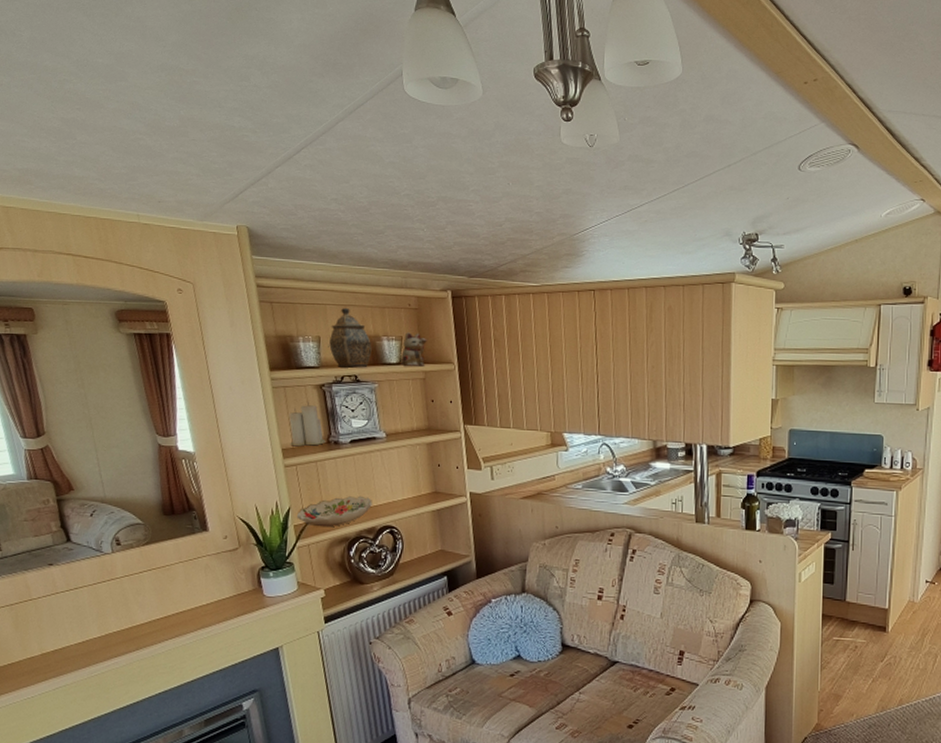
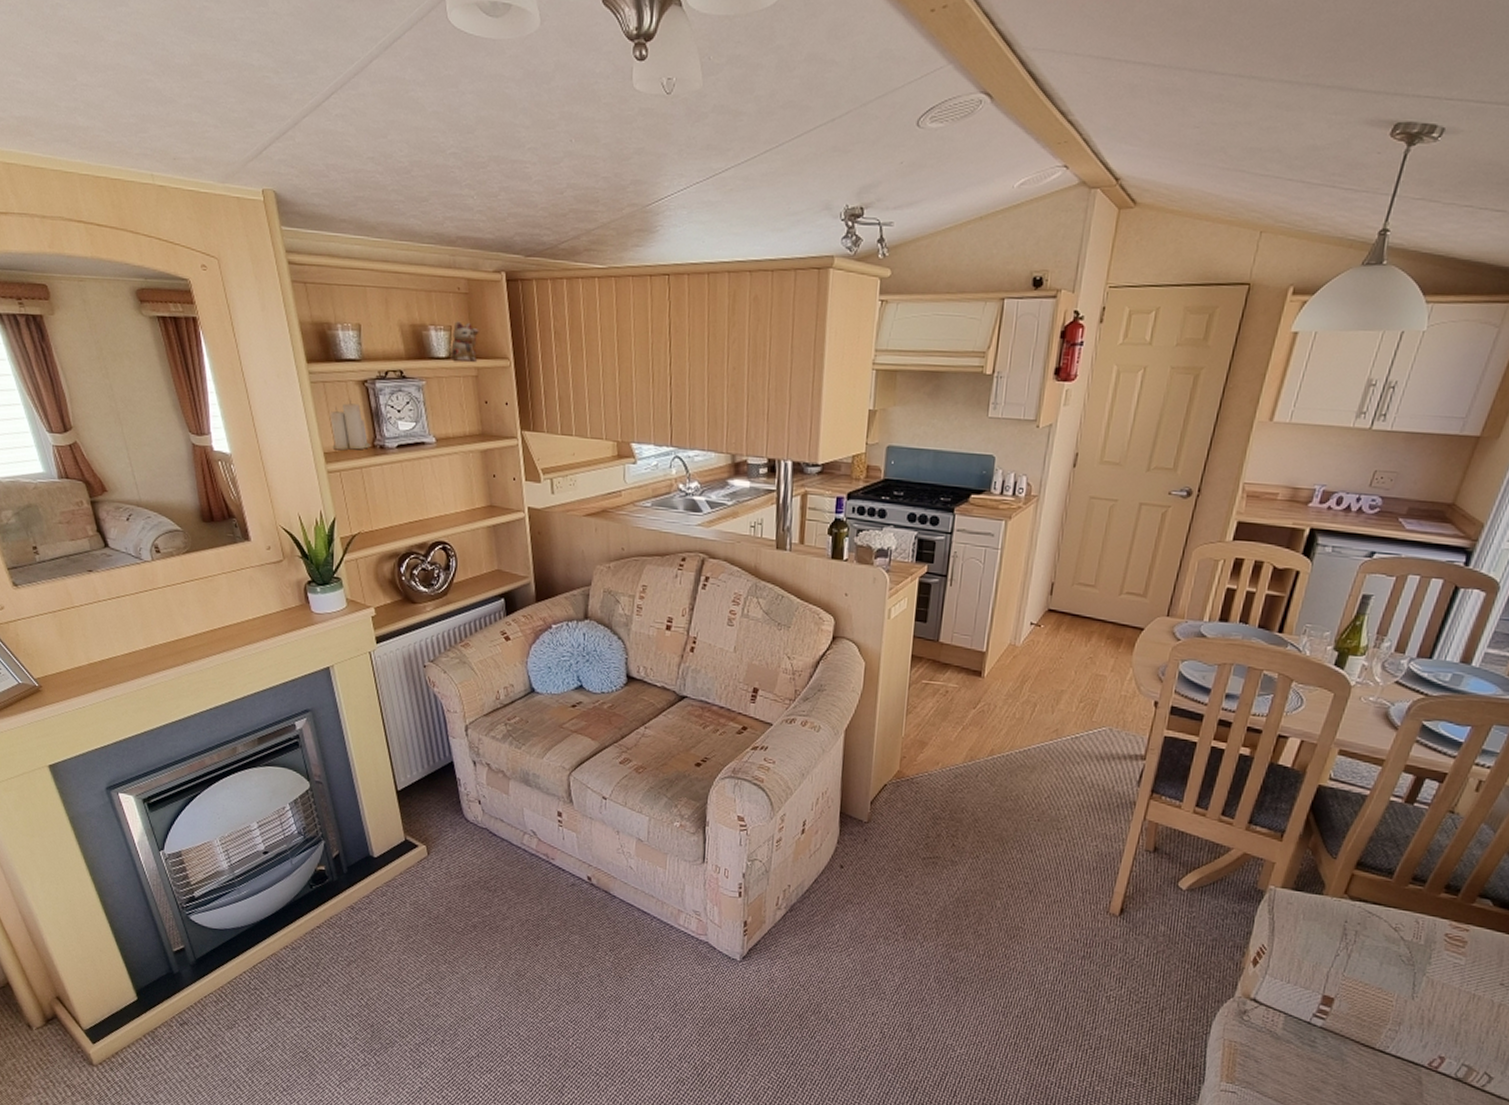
decorative bowl: present [297,495,372,527] -> none [343,507,423,541]
decorative jar: present [329,307,372,368] -> none [371,290,418,362]

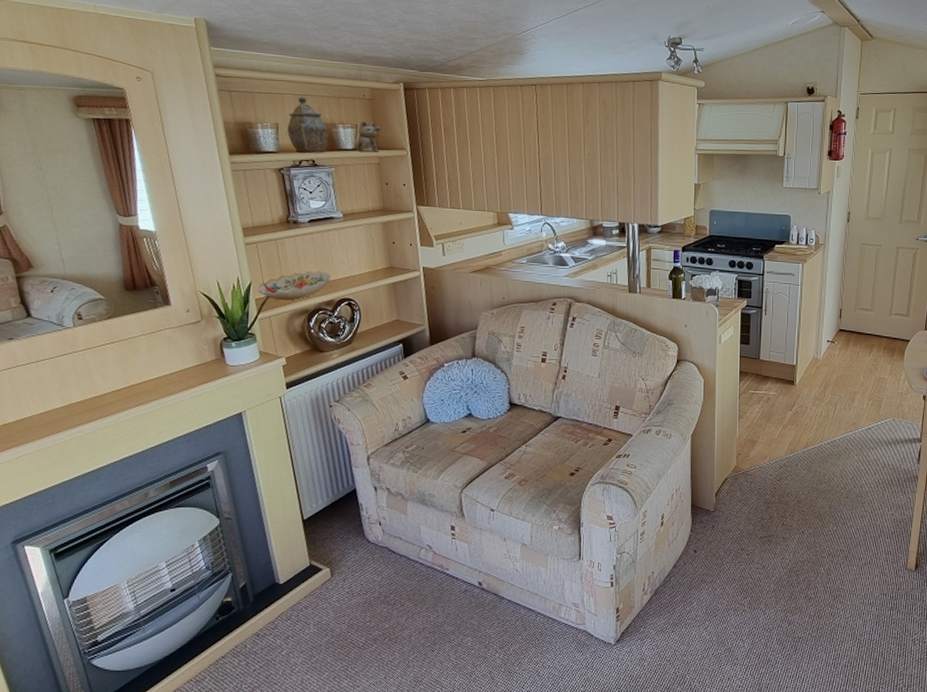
candle: present [329,399,371,450] -> none [248,184,285,226]
decorative bowl: none [343,507,423,541] -> present [258,271,331,301]
decorative jar: none [371,290,418,362] -> present [287,96,329,153]

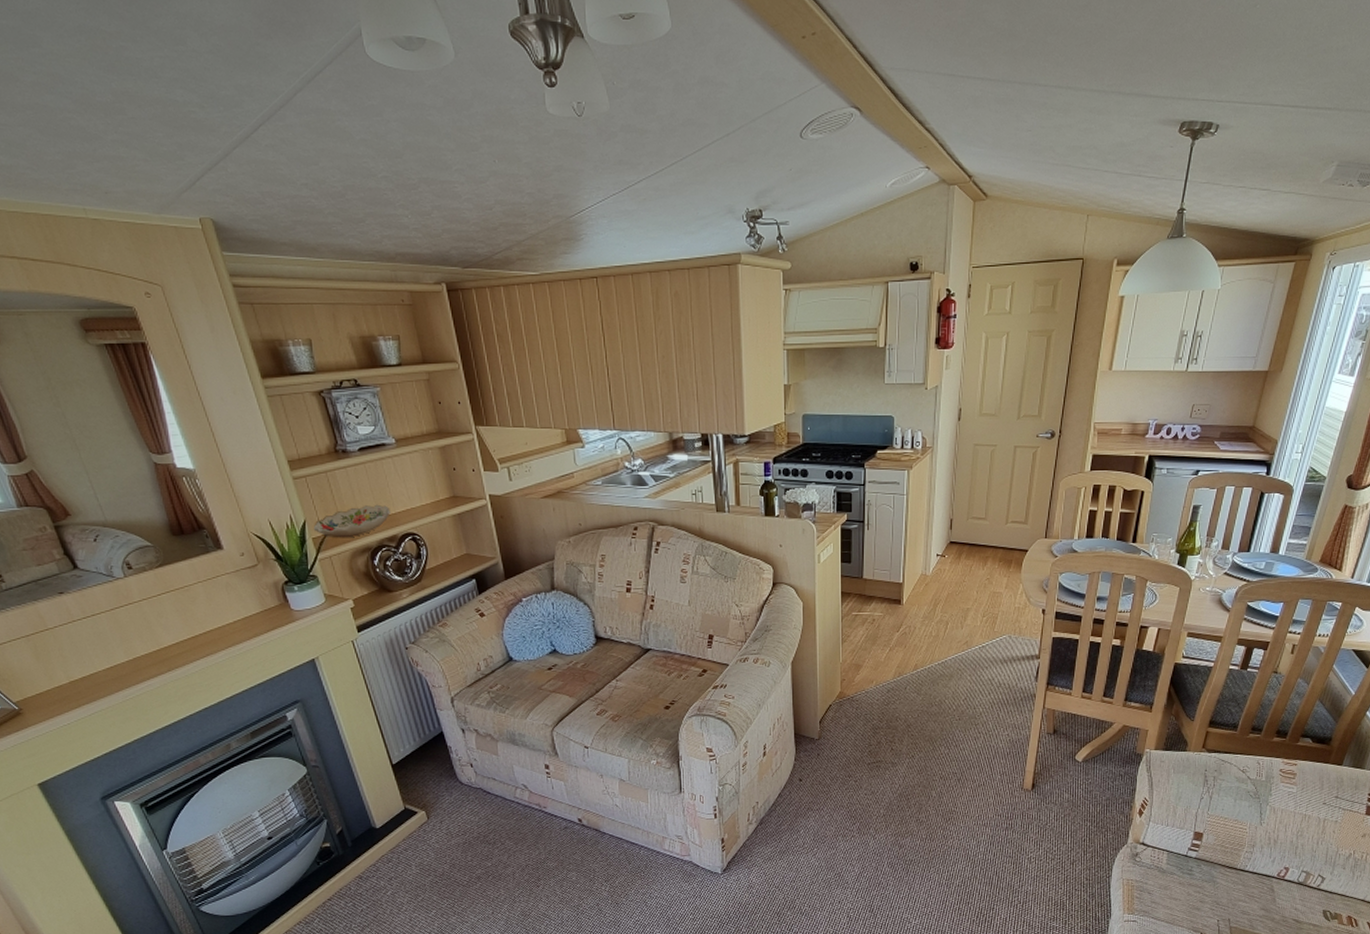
decorative jar: present [287,96,329,153] -> none [321,306,369,371]
decorative figurine: present [356,121,381,153] -> none [401,331,428,368]

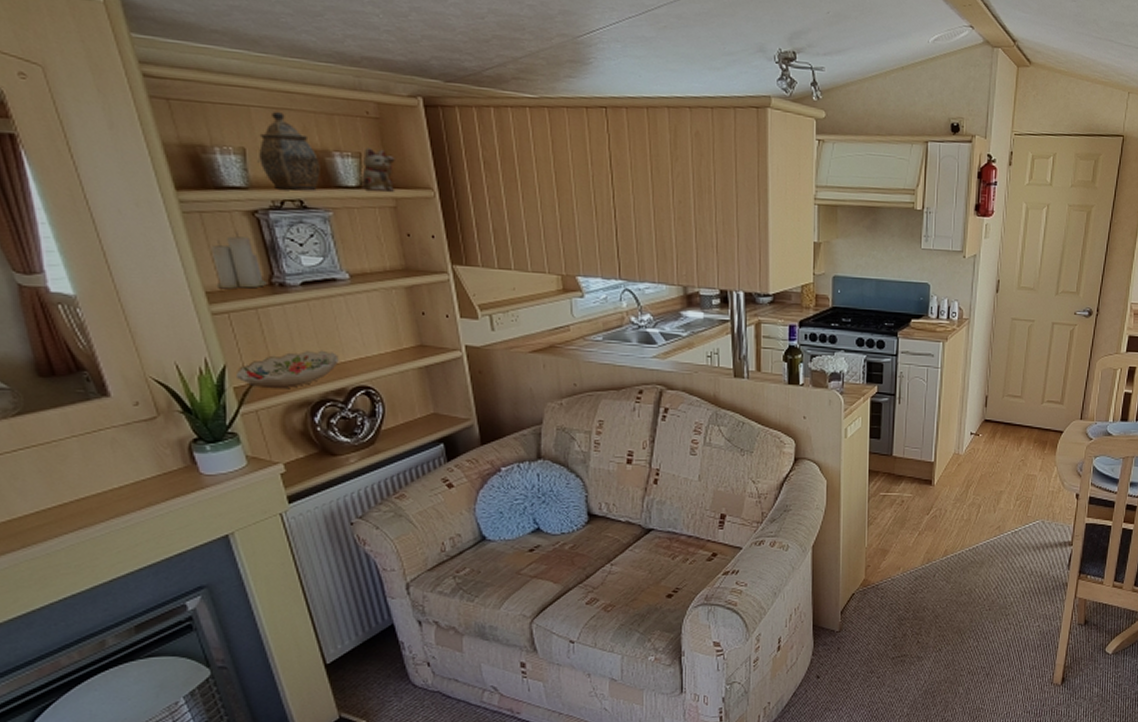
candle: none [289,409,333,458] -> present [210,231,267,289]
decorative jar: none [321,306,369,371] -> present [259,111,320,191]
decorative figurine: none [401,331,428,368] -> present [362,148,395,193]

